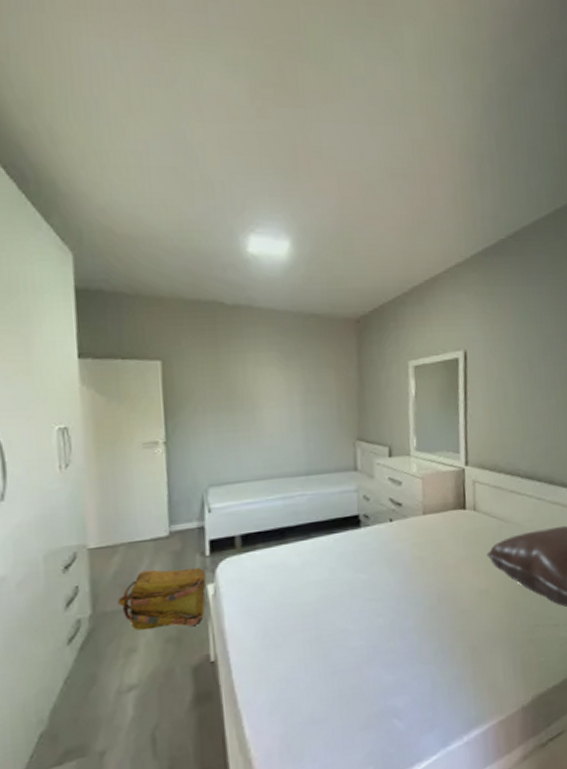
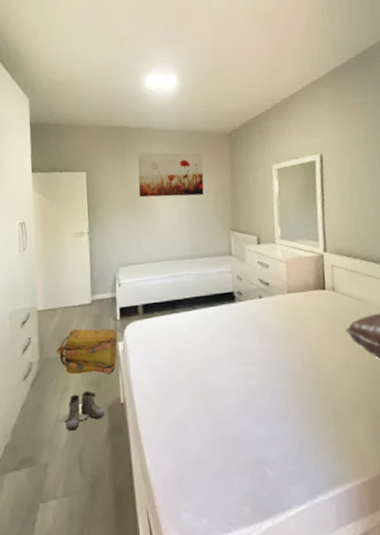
boots: none [126,649,188,704] -> present [62,390,104,431]
wall art: none [235,338,324,397] -> present [137,152,204,198]

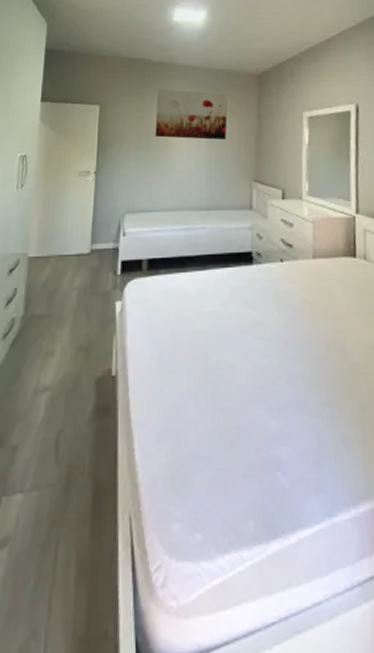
backpack: present [56,328,118,375] -> none [44,281,116,338]
boots: present [62,390,104,431] -> none [41,357,91,406]

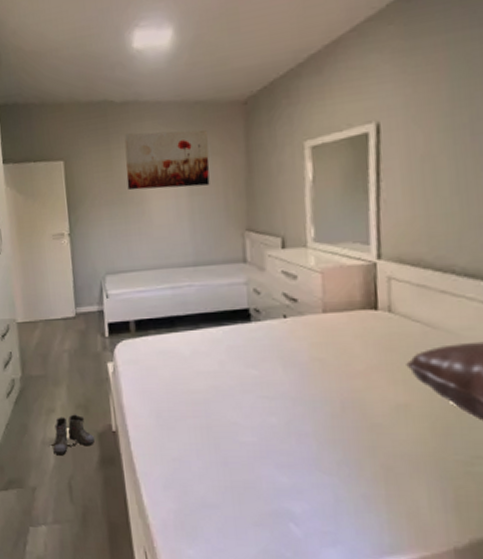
boots: none [41,357,91,406] -> present [49,414,94,456]

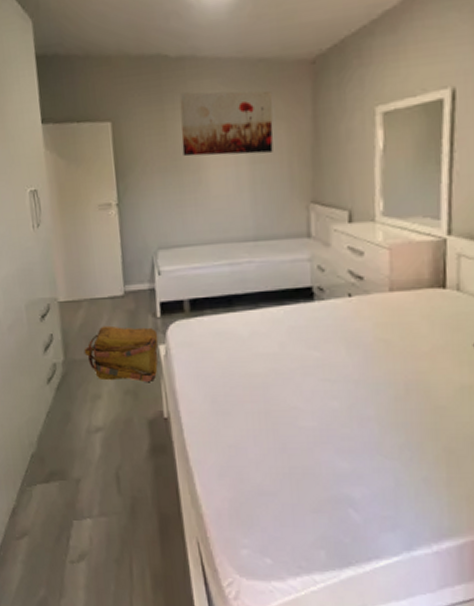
backpack: none [39,344,107,397] -> present [83,325,159,382]
boots: present [49,414,94,456] -> none [94,400,144,445]

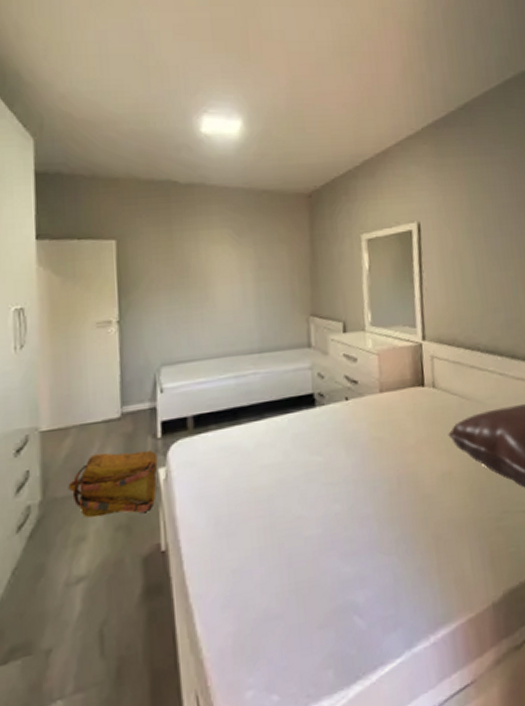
wall art: present [179,91,273,157] -> none [188,215,276,275]

